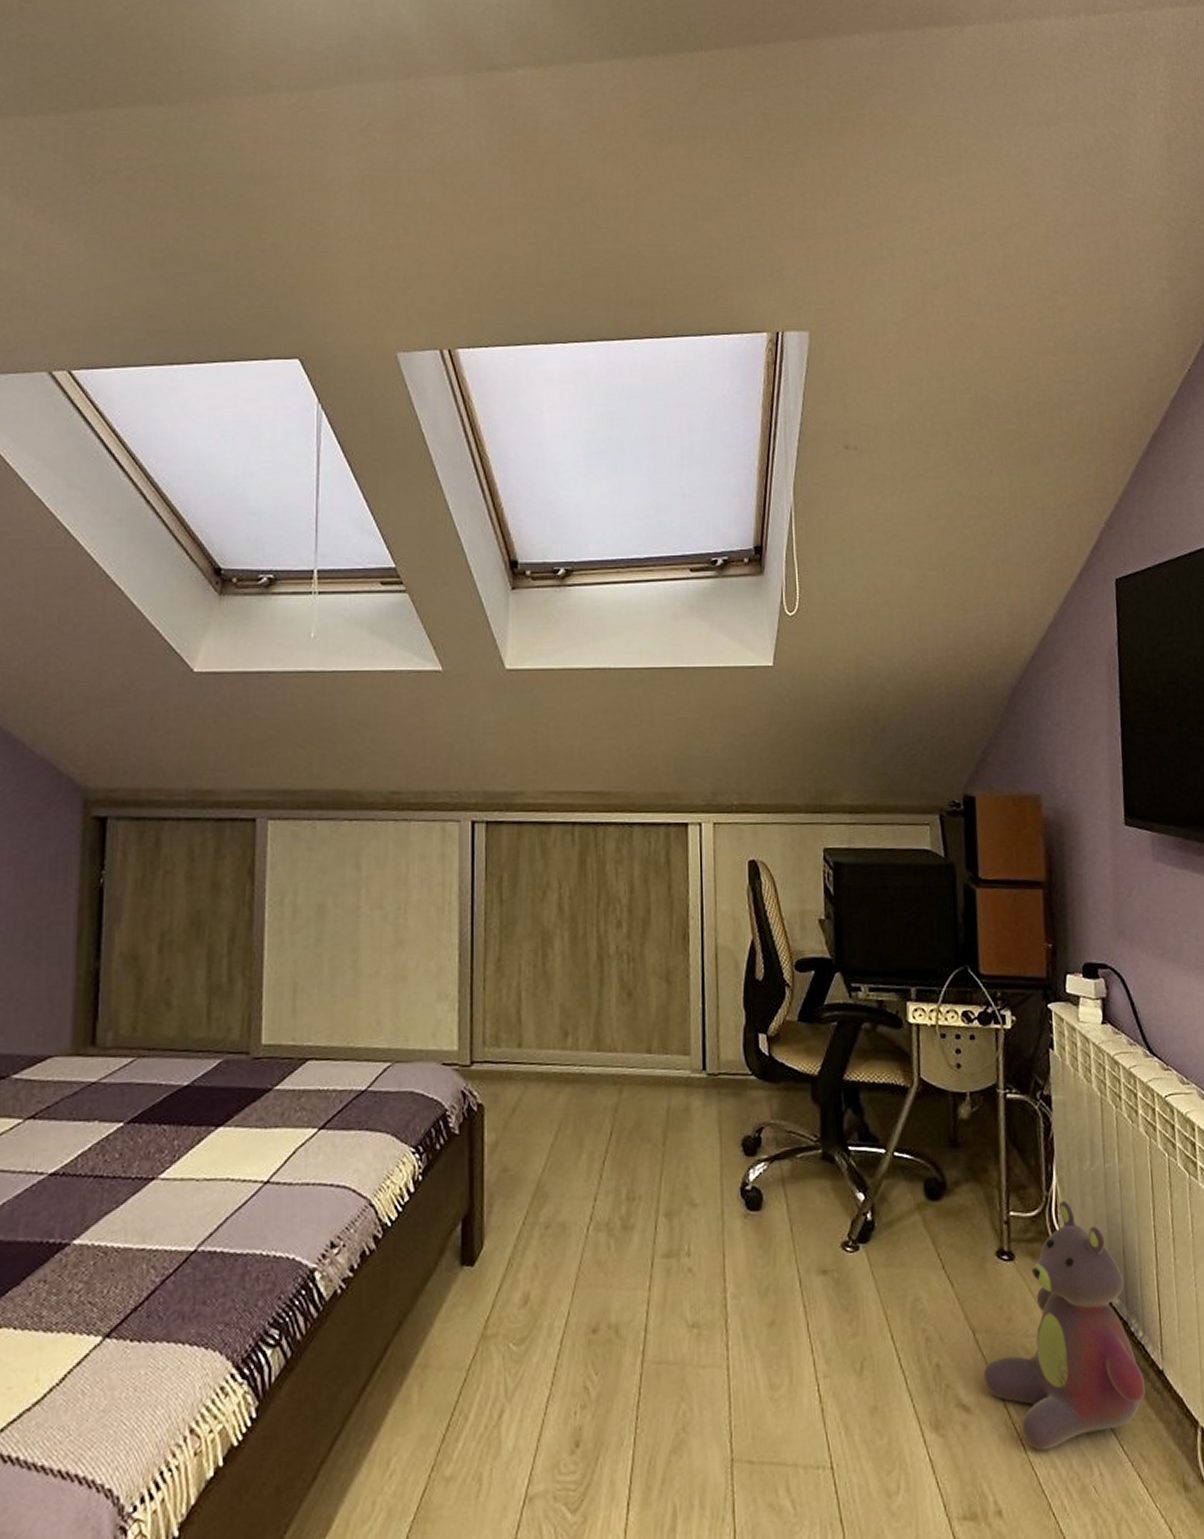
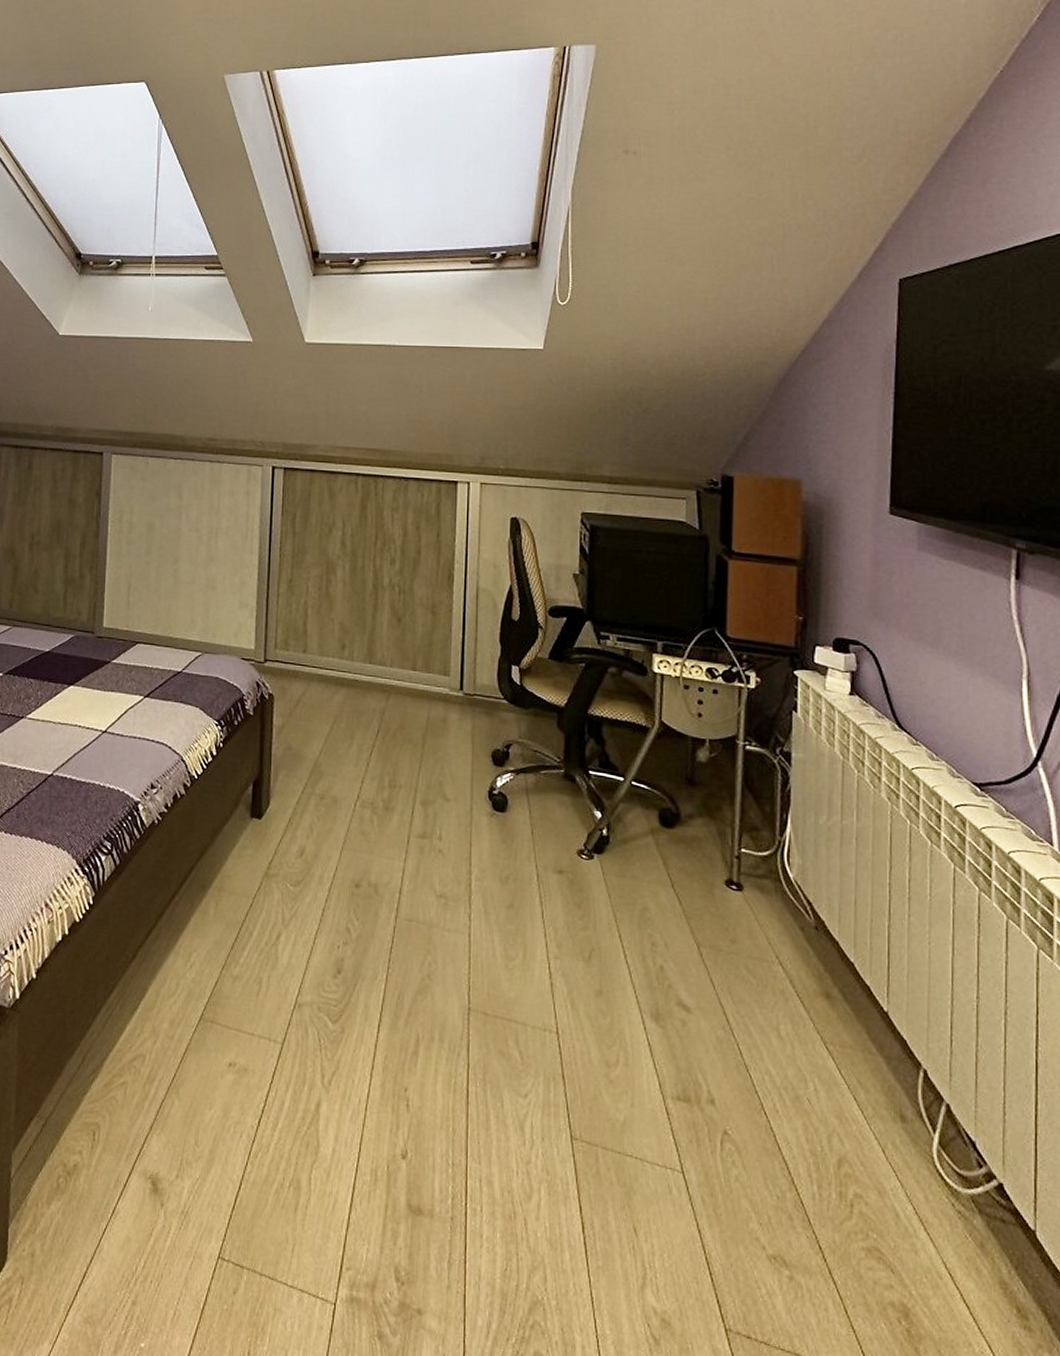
stuffed bear: present [983,1201,1146,1451] -> none [705,847,869,1058]

